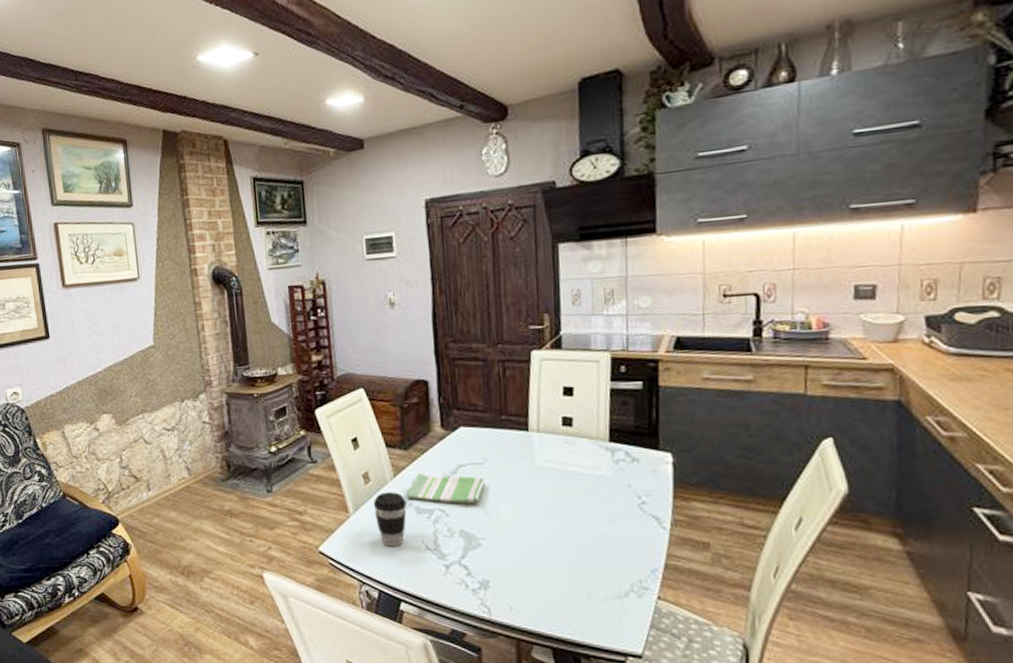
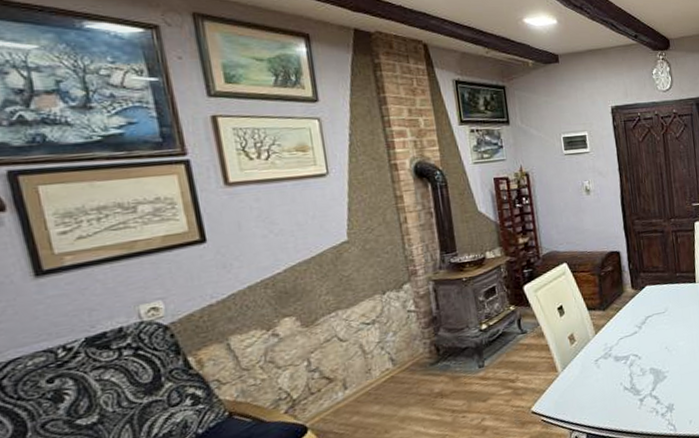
coffee cup: present [373,492,407,547] -> none [578,347,607,394]
dish towel: present [407,474,486,503] -> none [607,323,667,350]

